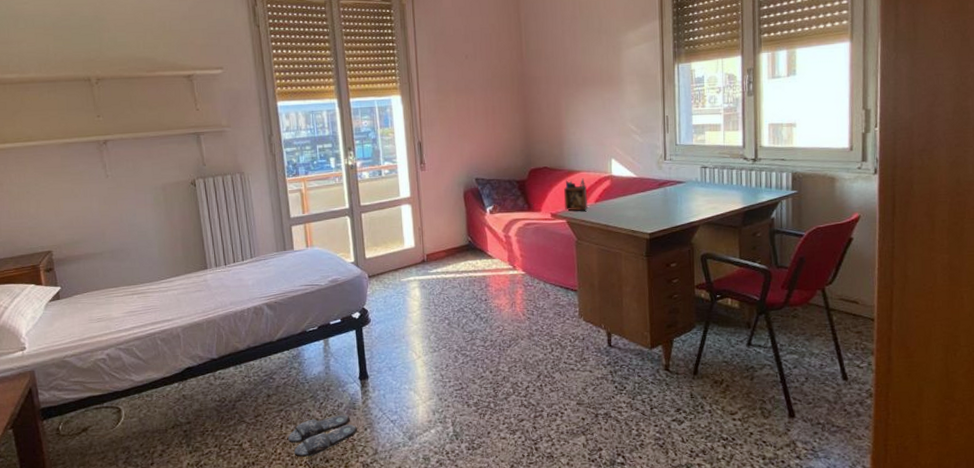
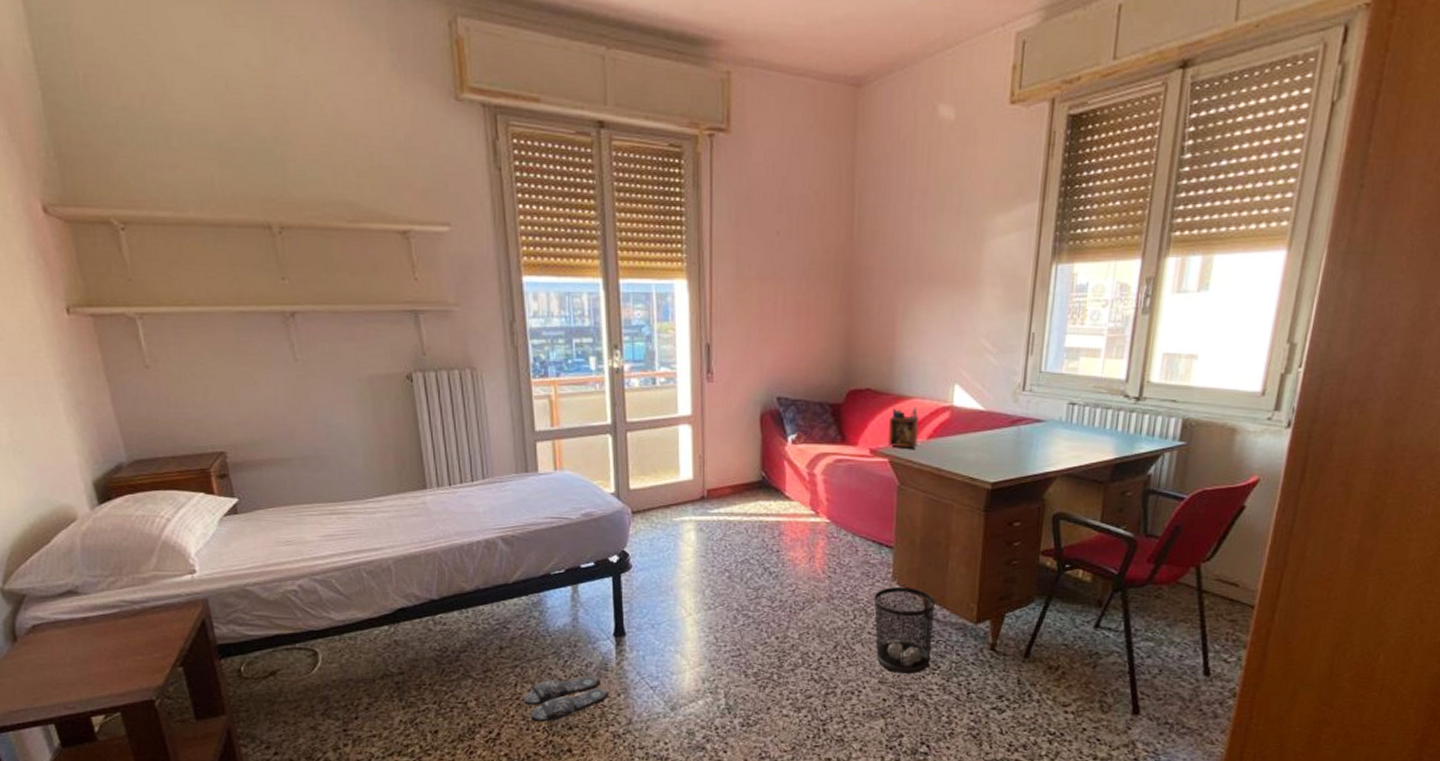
waste bin: none [566,322,617,395] -> present [874,587,935,673]

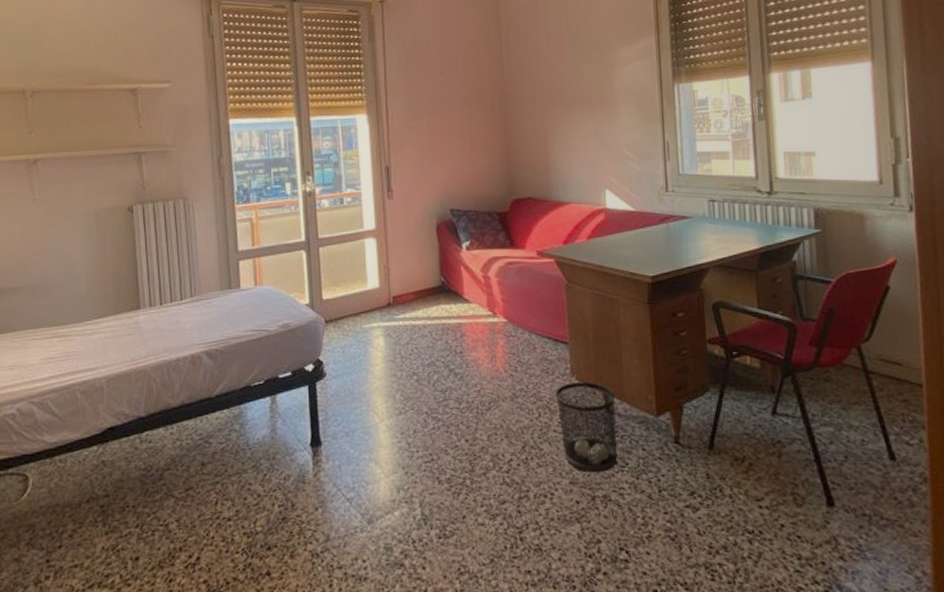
slippers: present [524,675,609,722] -> none [224,489,306,542]
desk organizer: present [888,407,919,449] -> none [551,211,579,249]

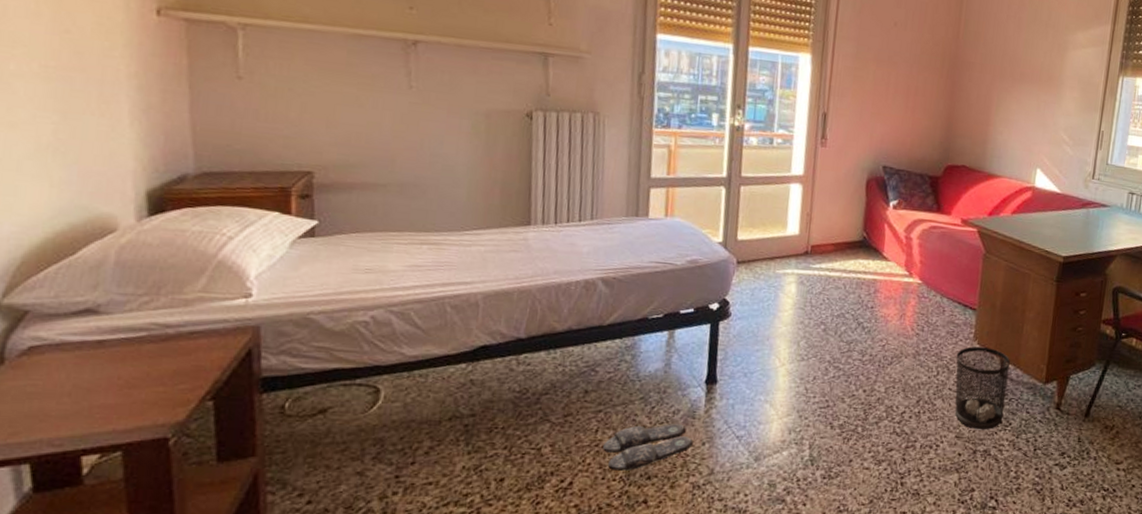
slippers: none [224,489,306,542] -> present [603,423,693,471]

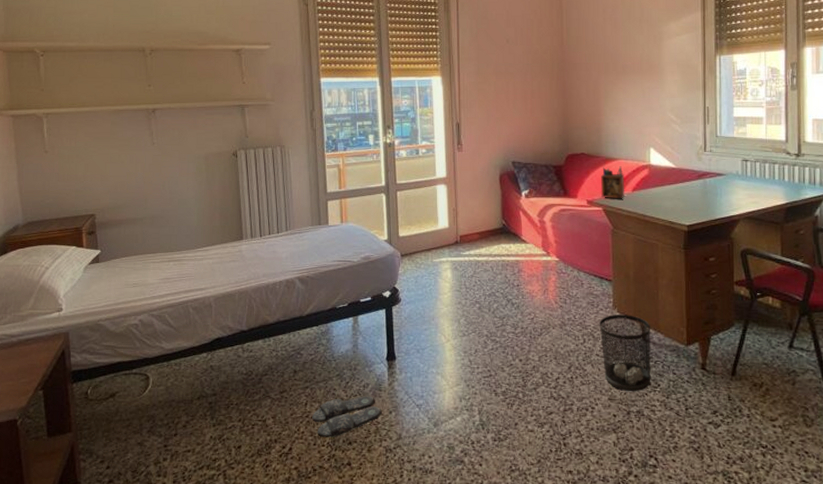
desk organizer: none [978,184,1005,222] -> present [601,166,624,199]

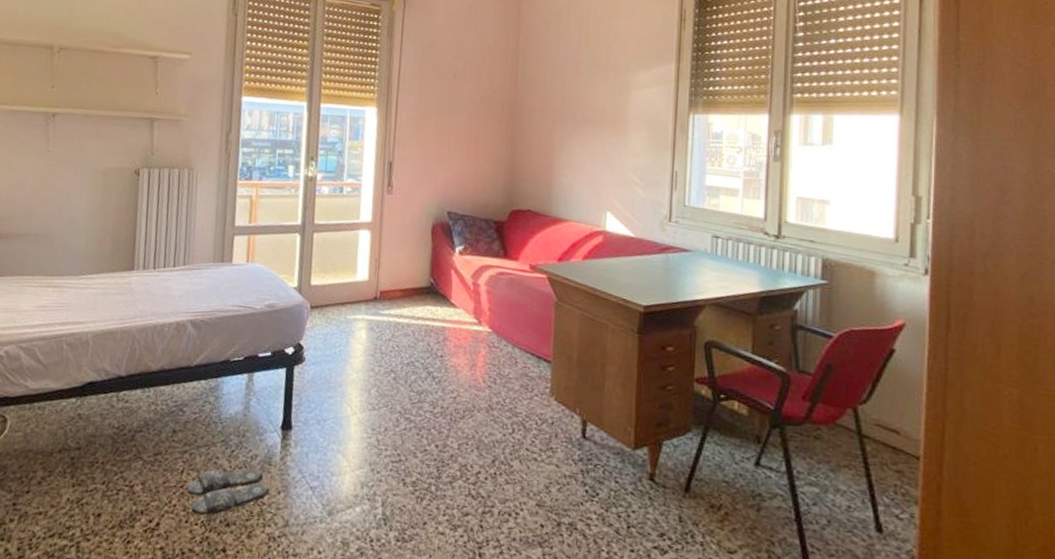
waste bin: present [599,315,651,391] -> none [532,402,592,499]
desk organizer: present [601,166,624,199] -> none [547,228,575,268]

